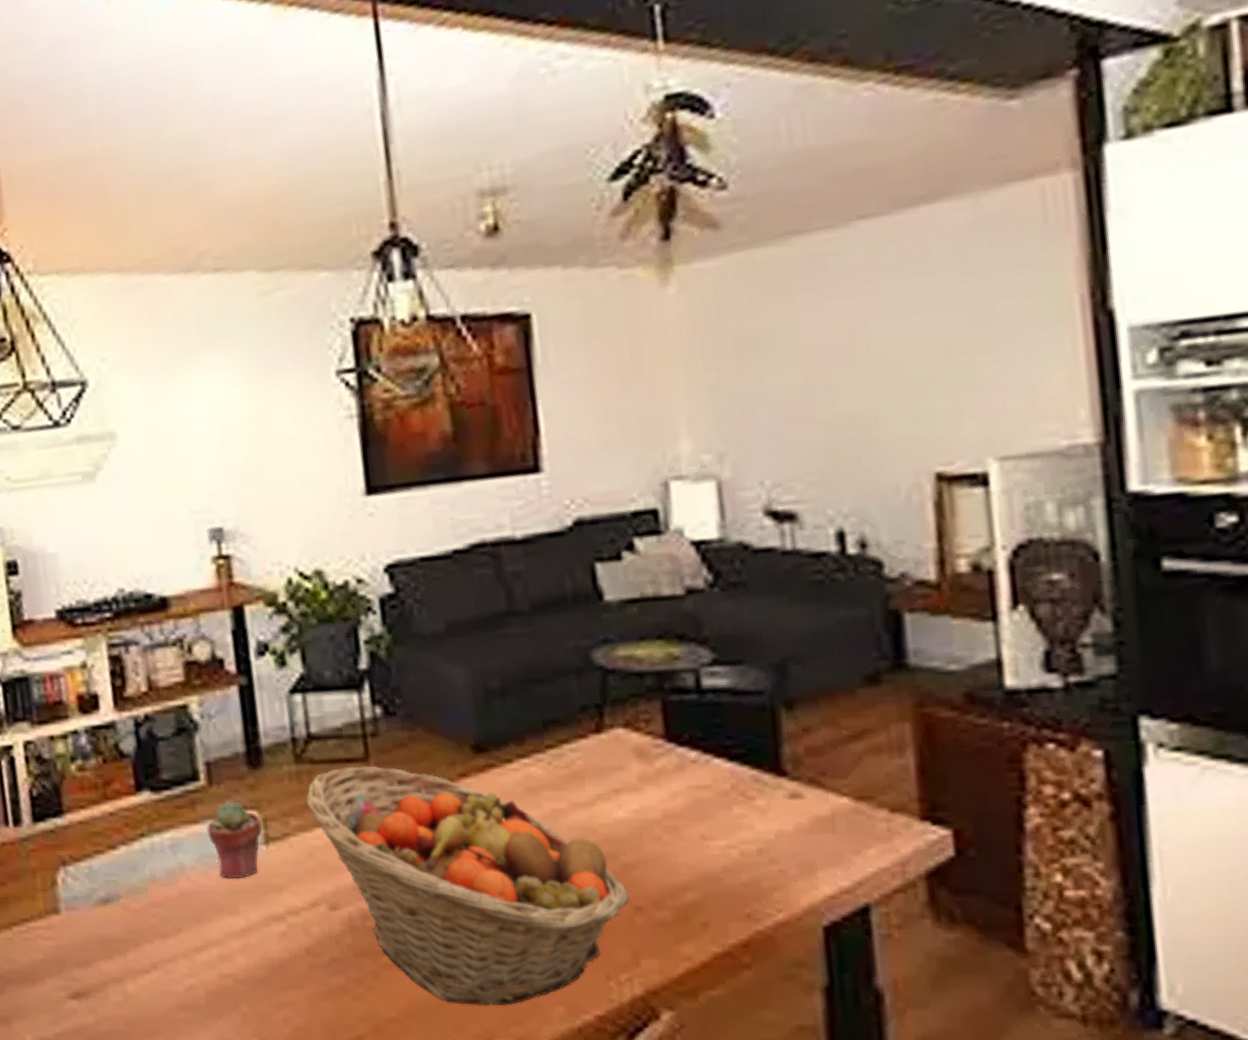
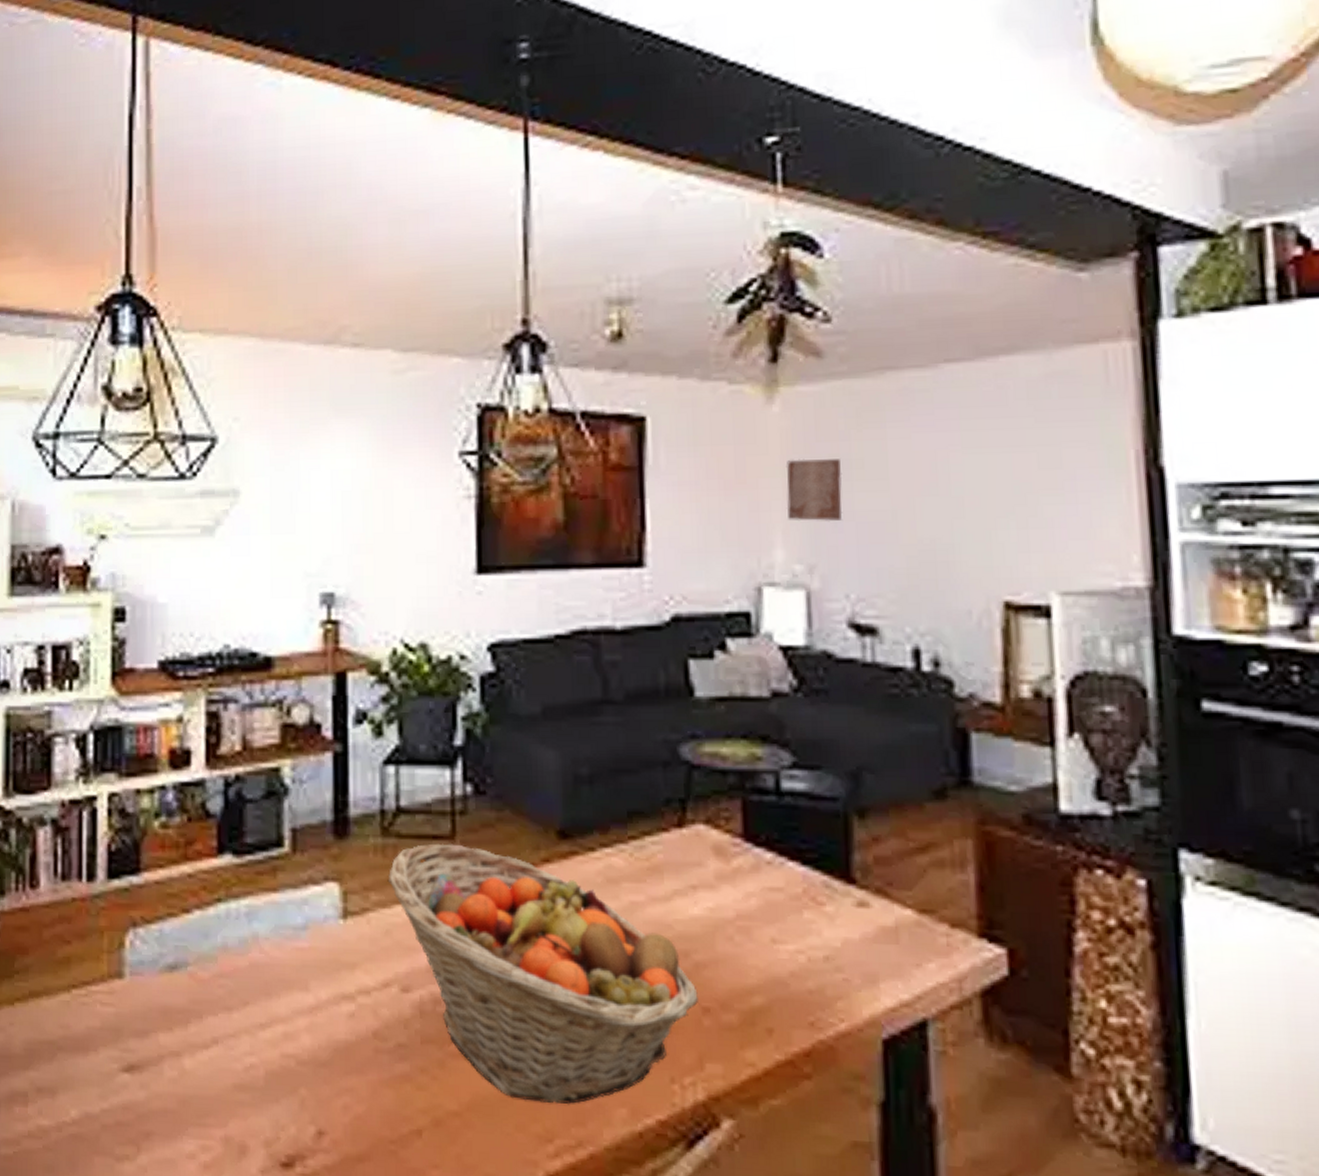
potted succulent: present [206,801,262,880] -> none [284,871,341,953]
wall art: none [686,337,752,409] -> present [785,459,843,522]

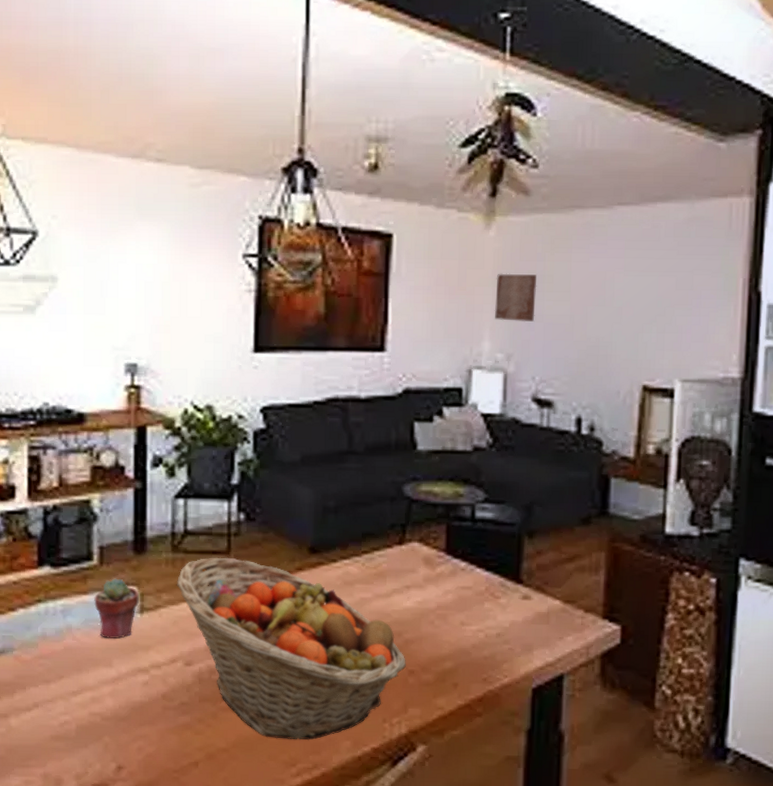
potted succulent: none [284,871,341,953] -> present [93,578,139,639]

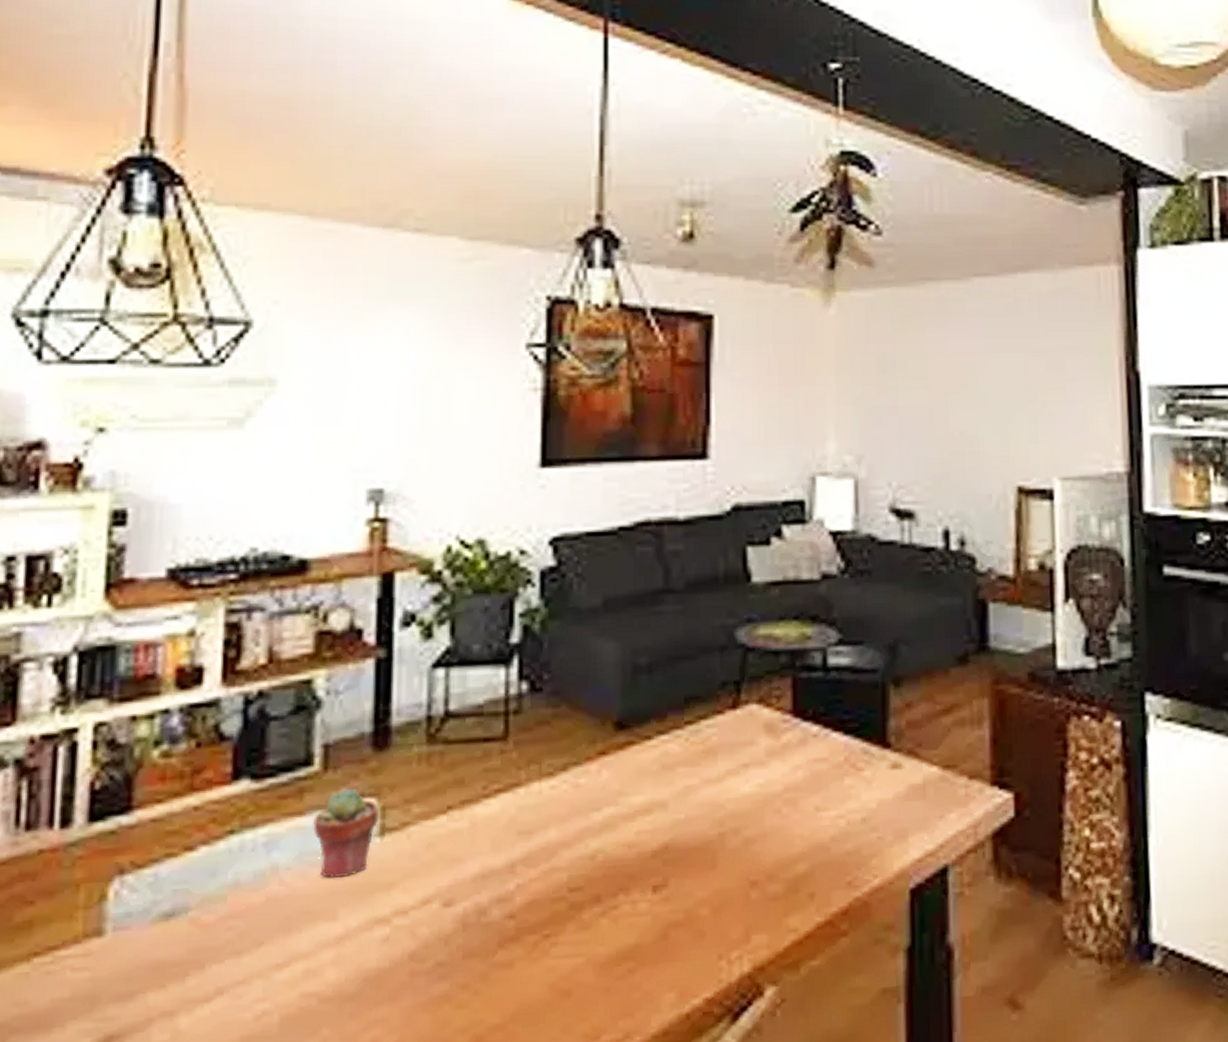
fruit basket: present [176,557,406,740] -> none [432,745,747,1001]
wall art: present [494,273,537,322] -> none [839,358,888,417]

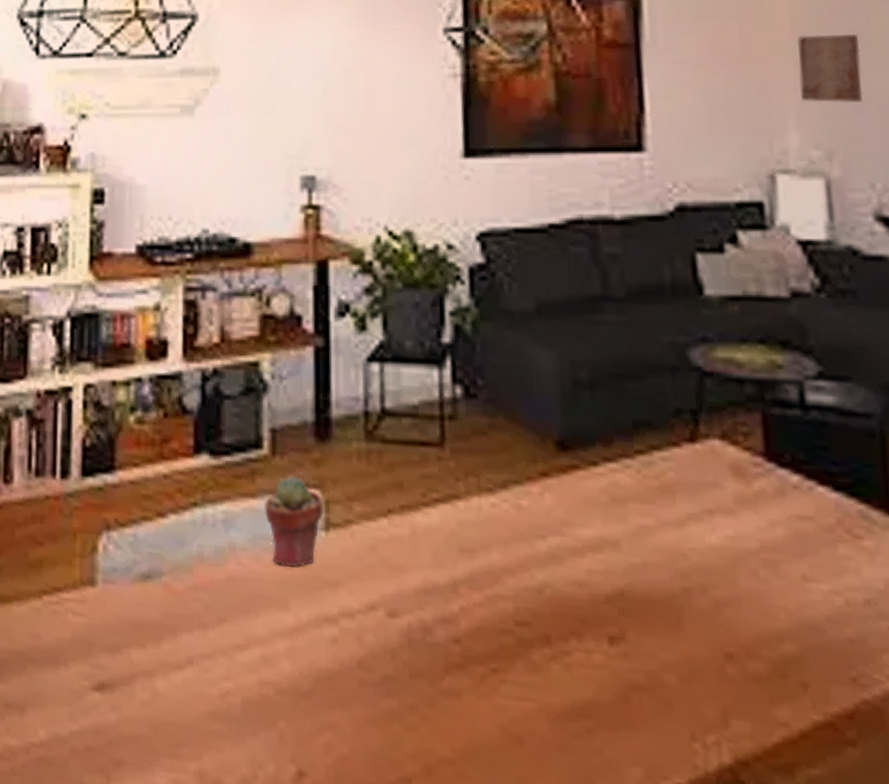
wall art: none [839,358,888,417] -> present [796,34,863,104]

